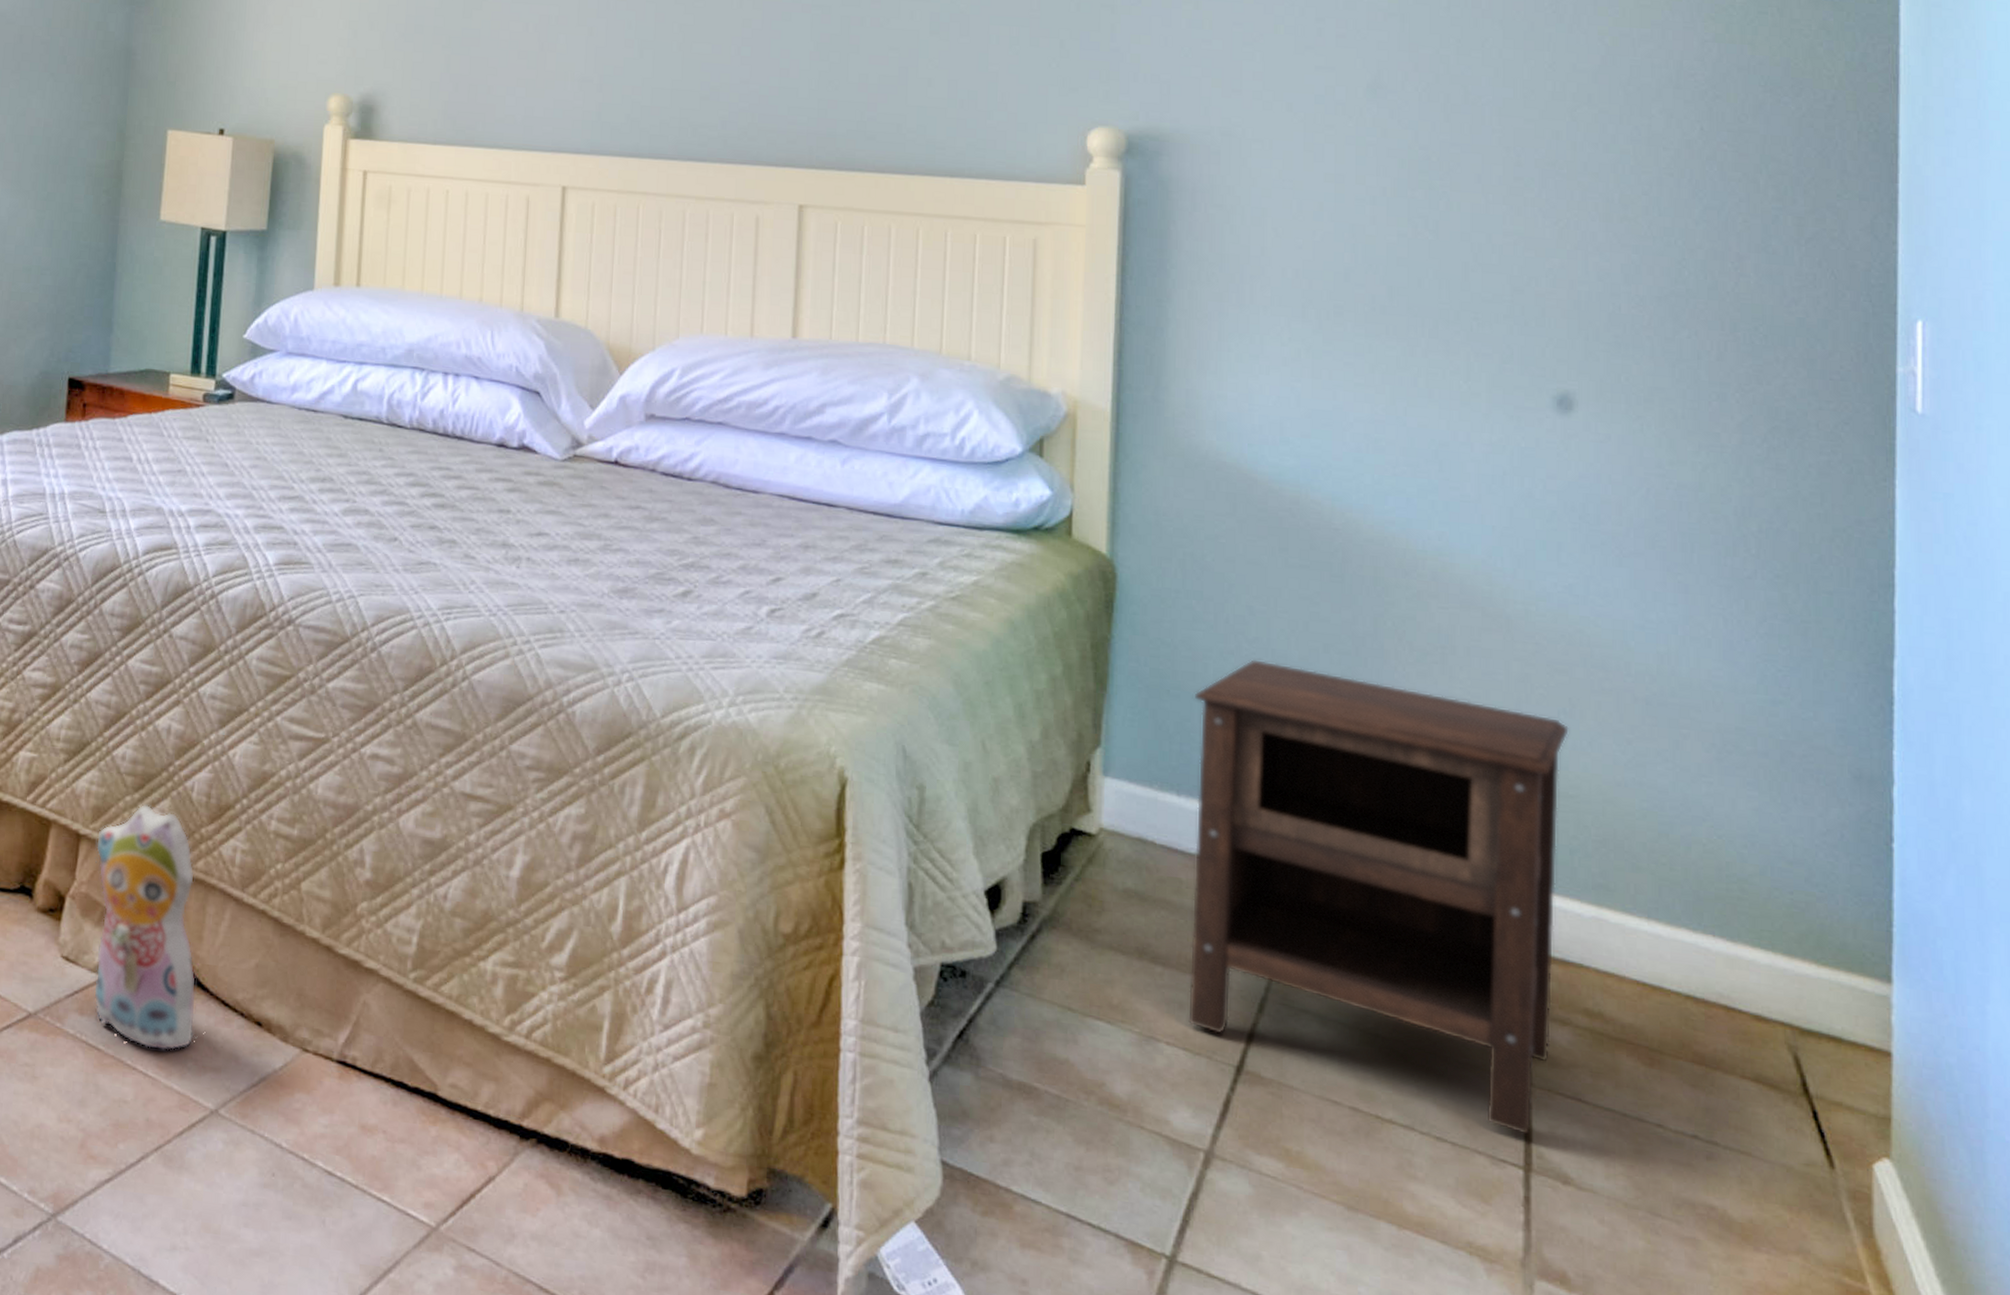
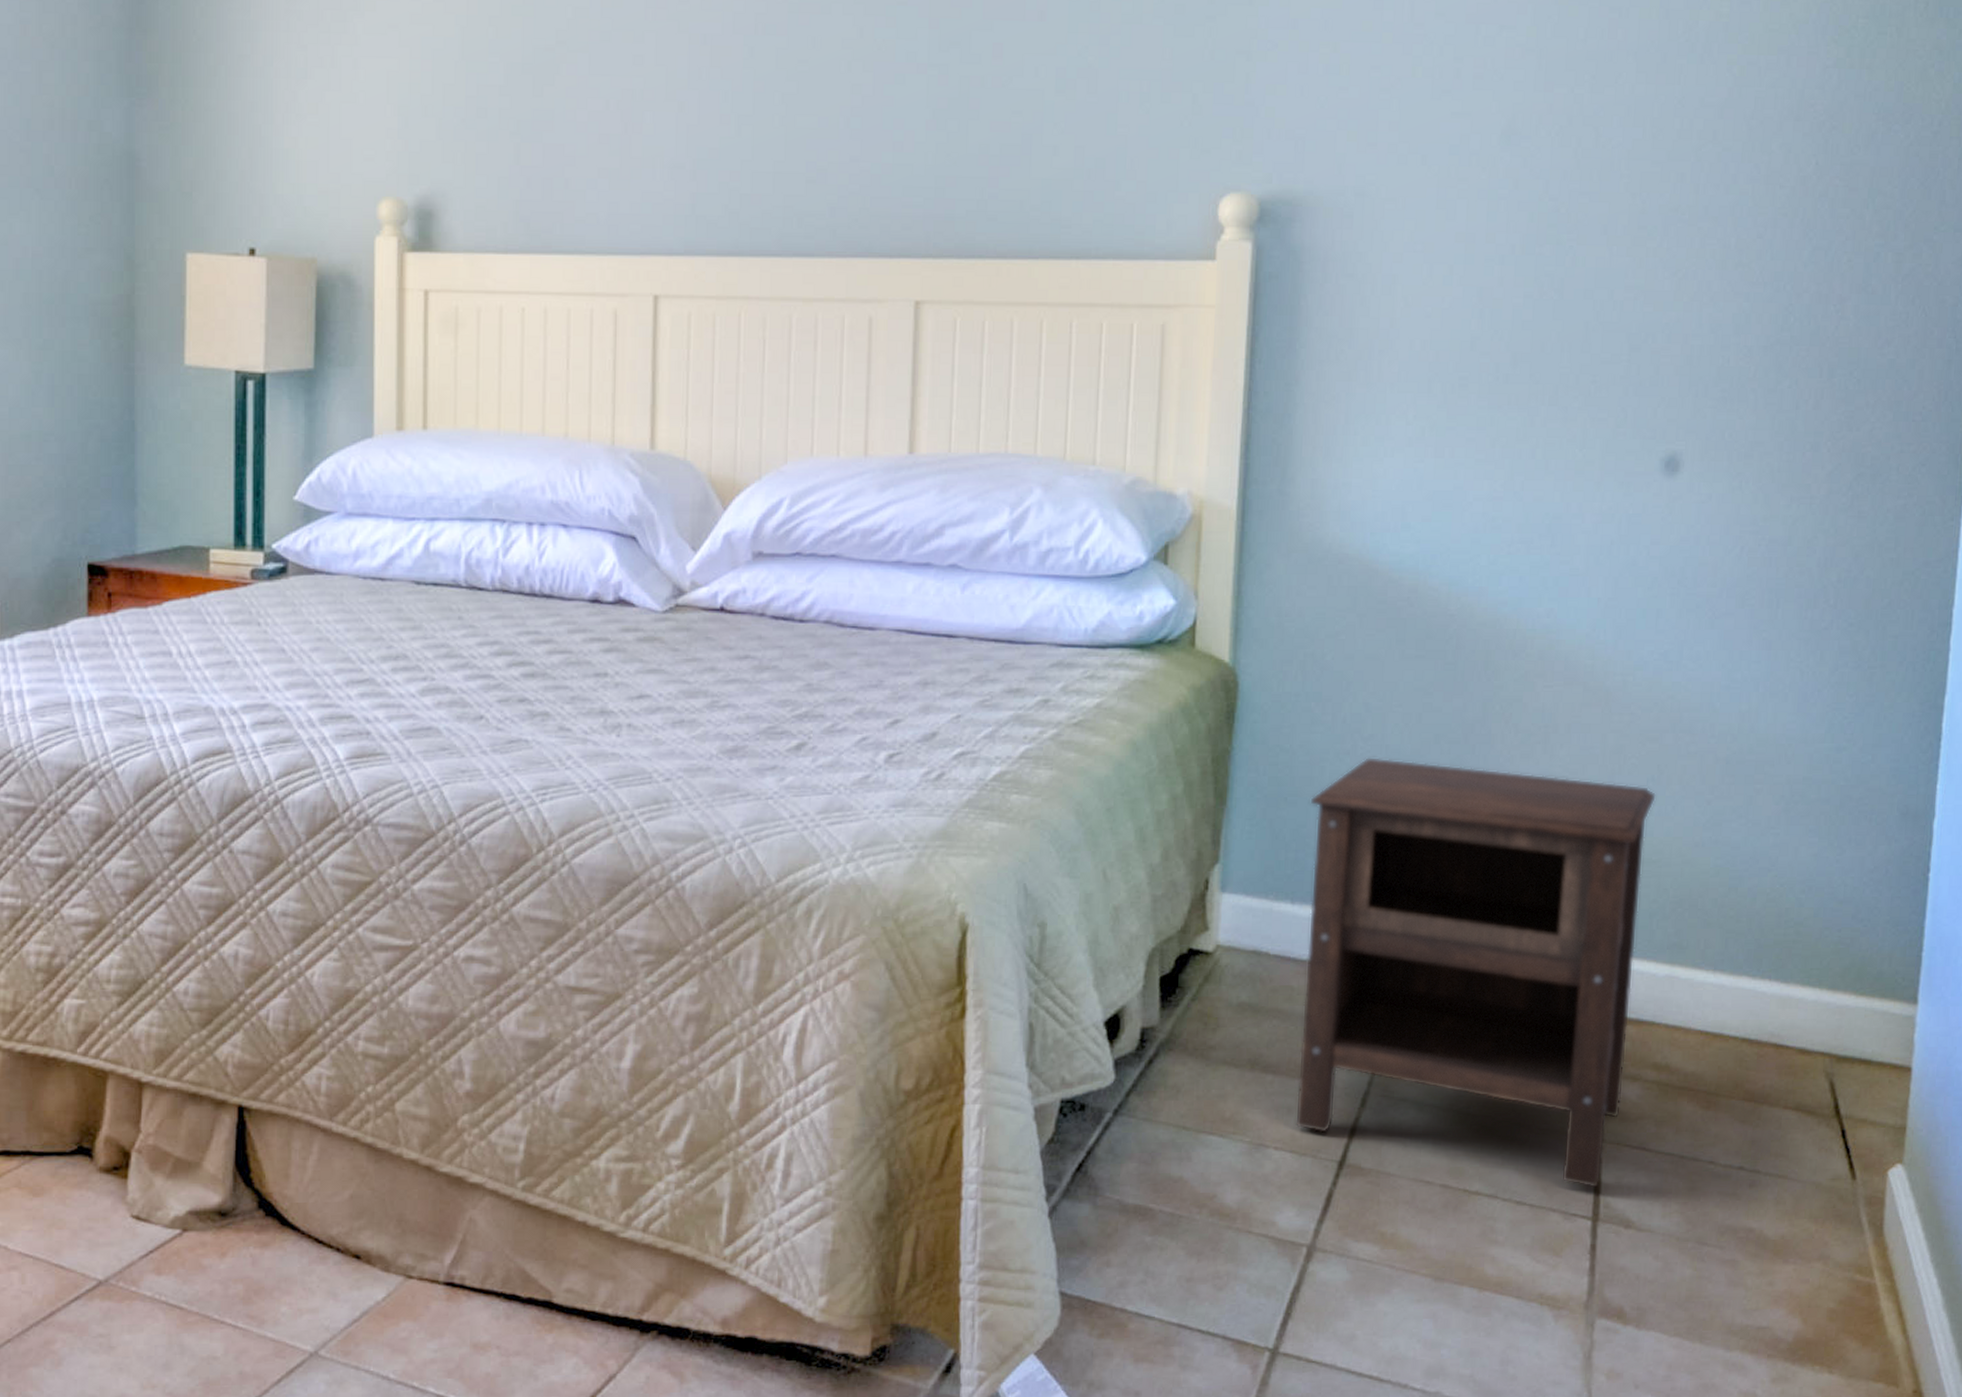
plush toy: present [93,804,198,1051] -> none [161,1040,291,1300]

